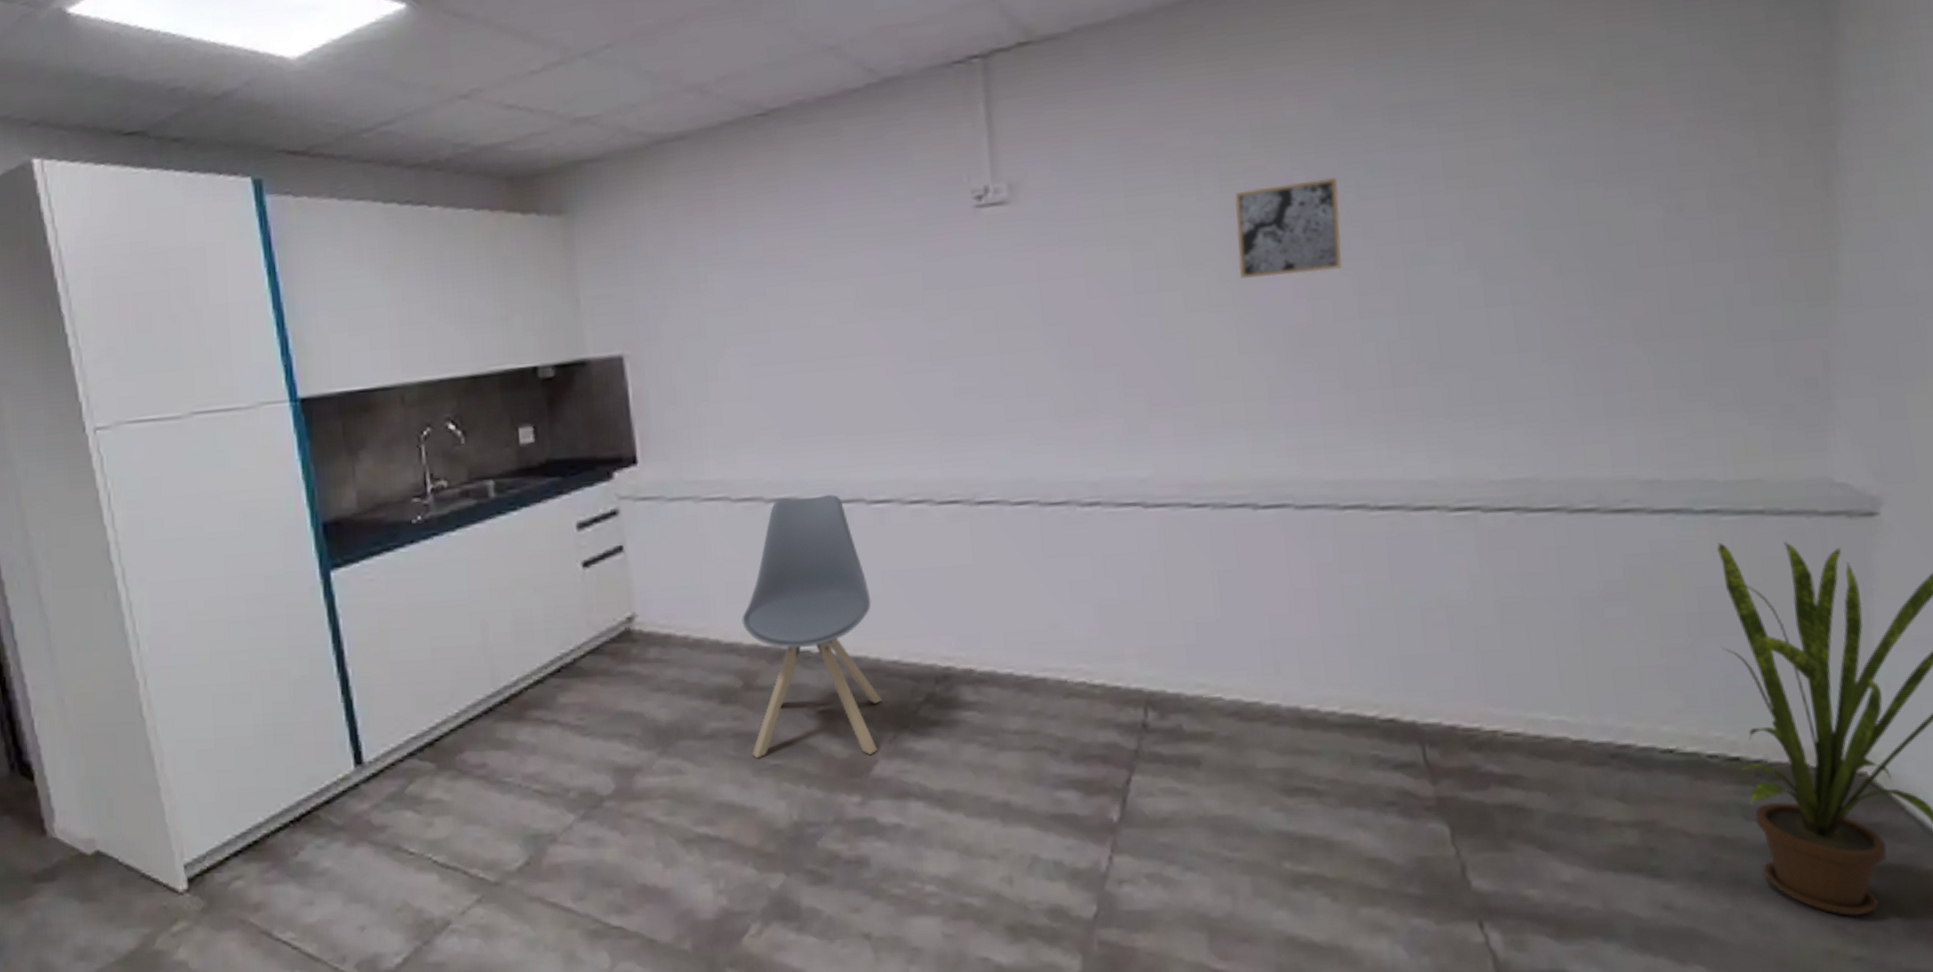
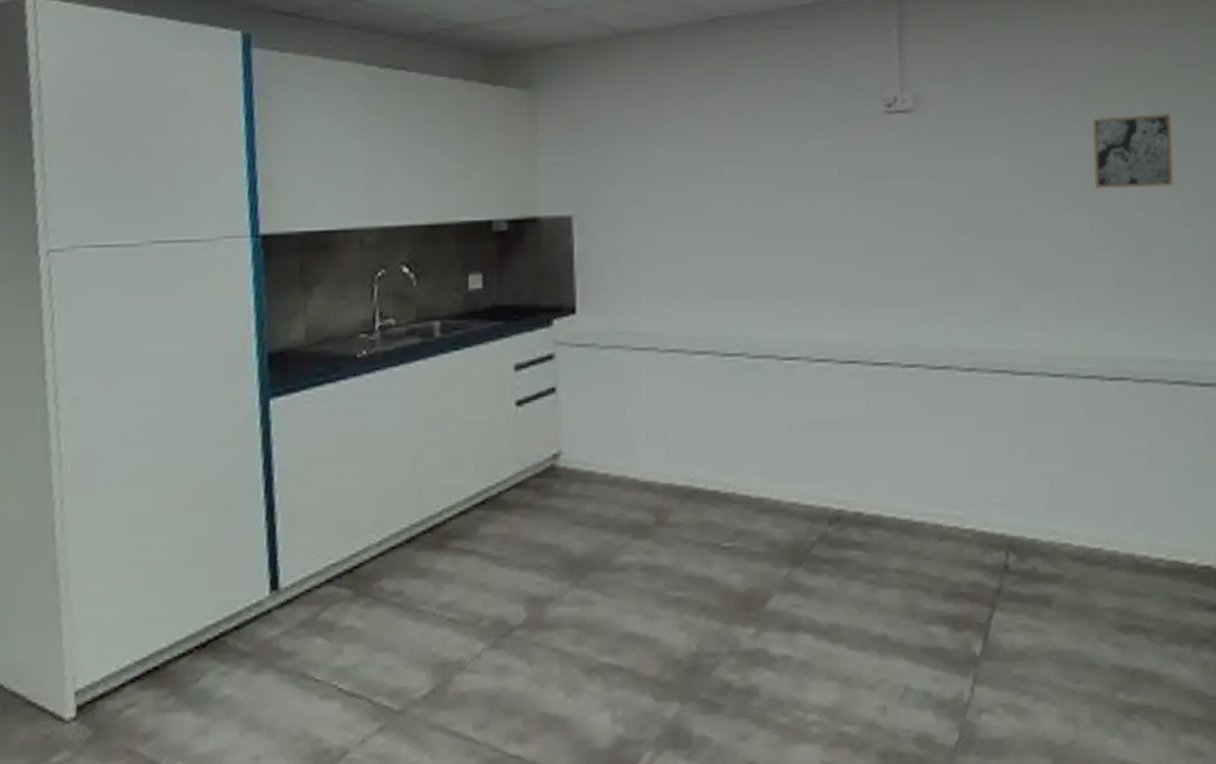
chair: present [742,494,882,759] -> none [658,350,780,591]

